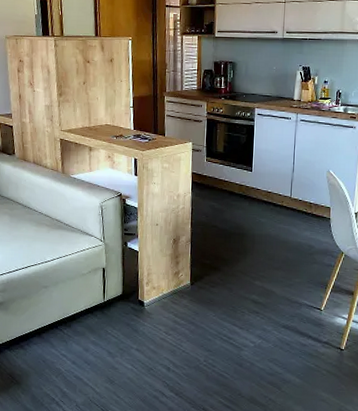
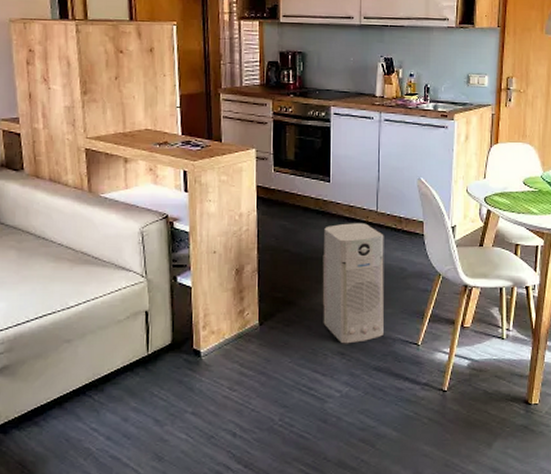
air purifier: none [242,206,296,305] -> present [322,223,384,344]

